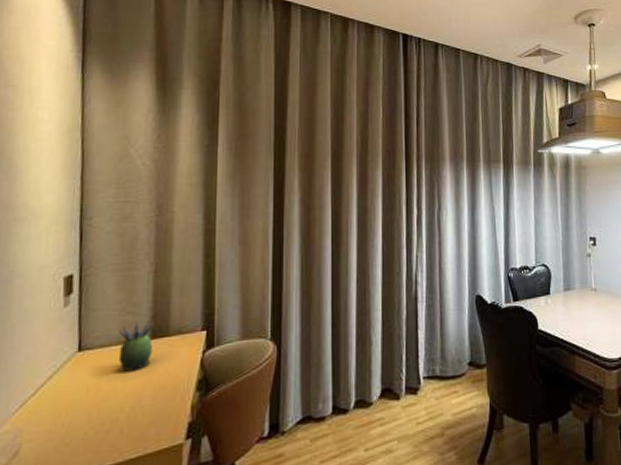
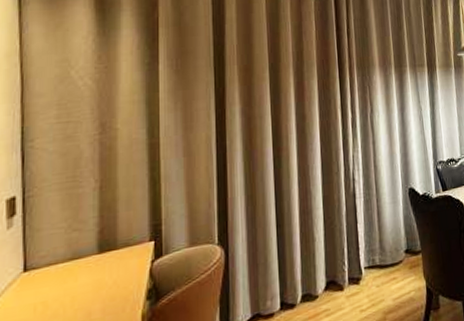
succulent plant: present [118,321,154,372] -> none [65,236,101,288]

